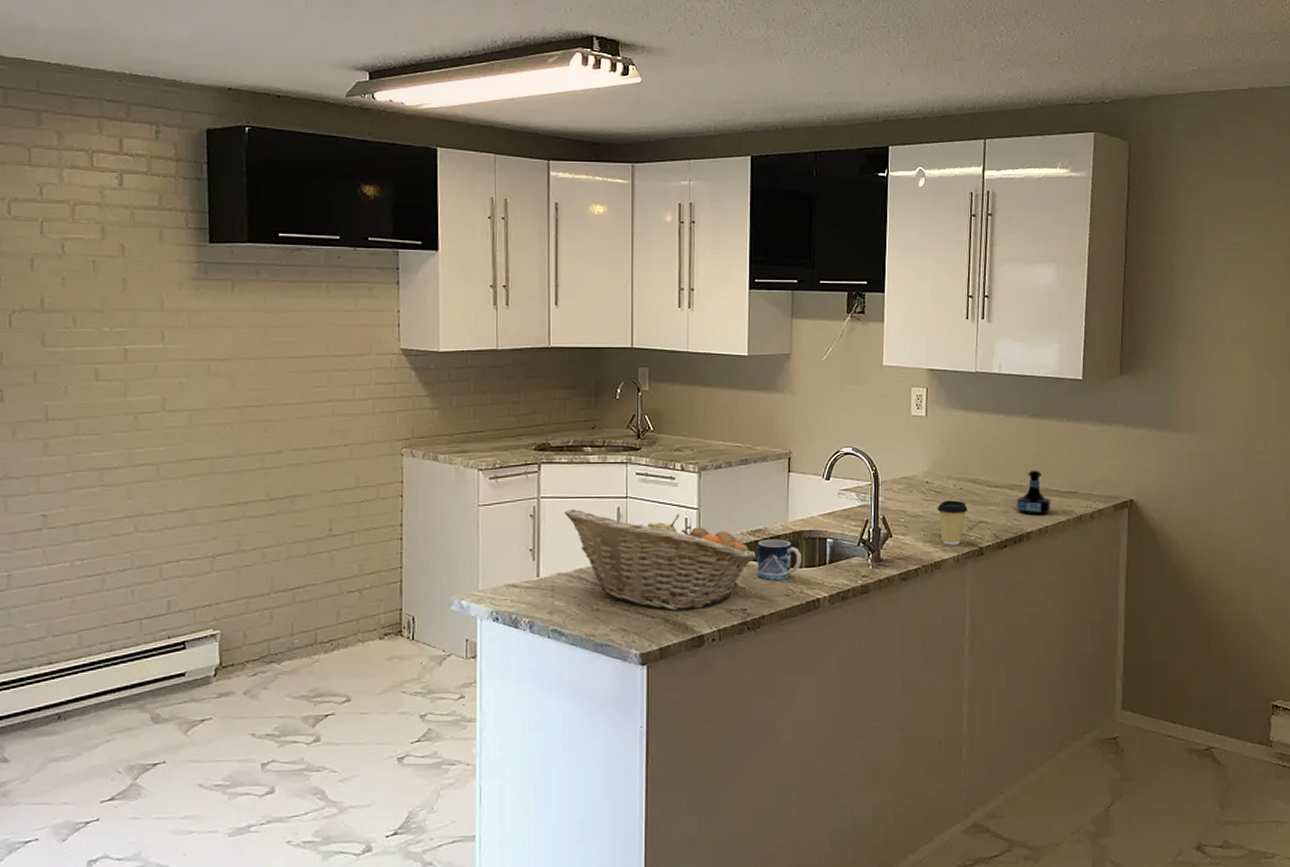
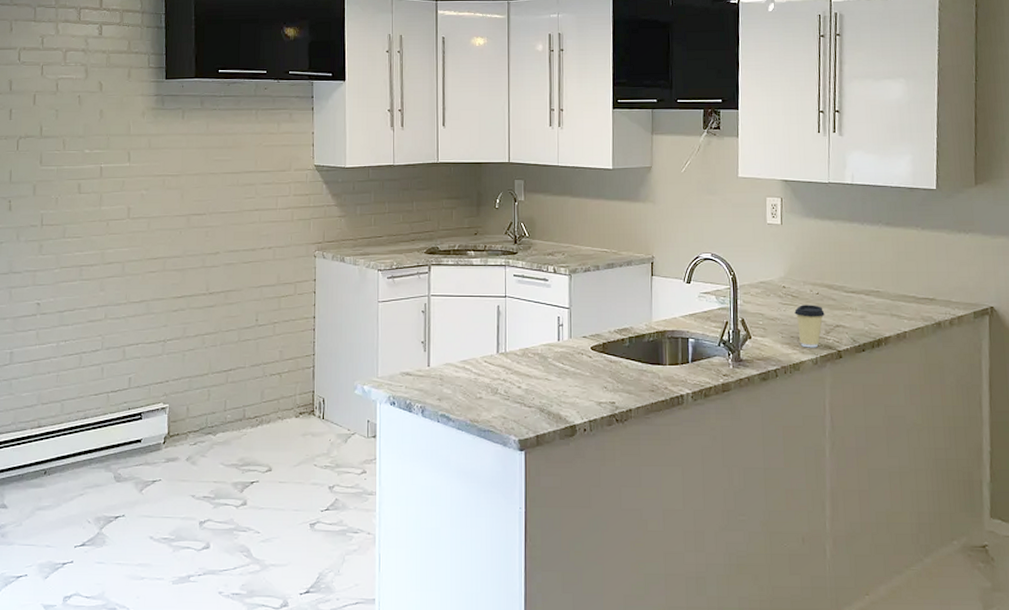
fruit basket: present [565,509,757,611] -> none [452,307,624,401]
mug: present [757,539,802,580] -> none [624,338,665,376]
tequila bottle: present [1016,470,1051,516] -> none [873,276,909,321]

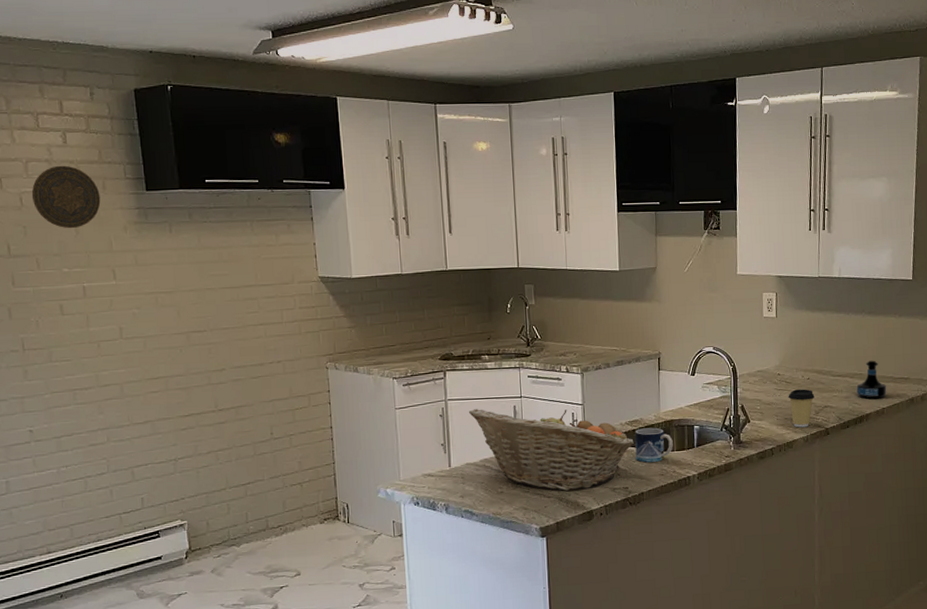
decorative plate: none [66,54,125,113] -> present [31,165,101,229]
fruit basket: none [452,307,624,401] -> present [469,409,635,491]
mug: none [624,338,665,376] -> present [635,427,673,463]
tequila bottle: none [873,276,909,321] -> present [856,360,887,399]

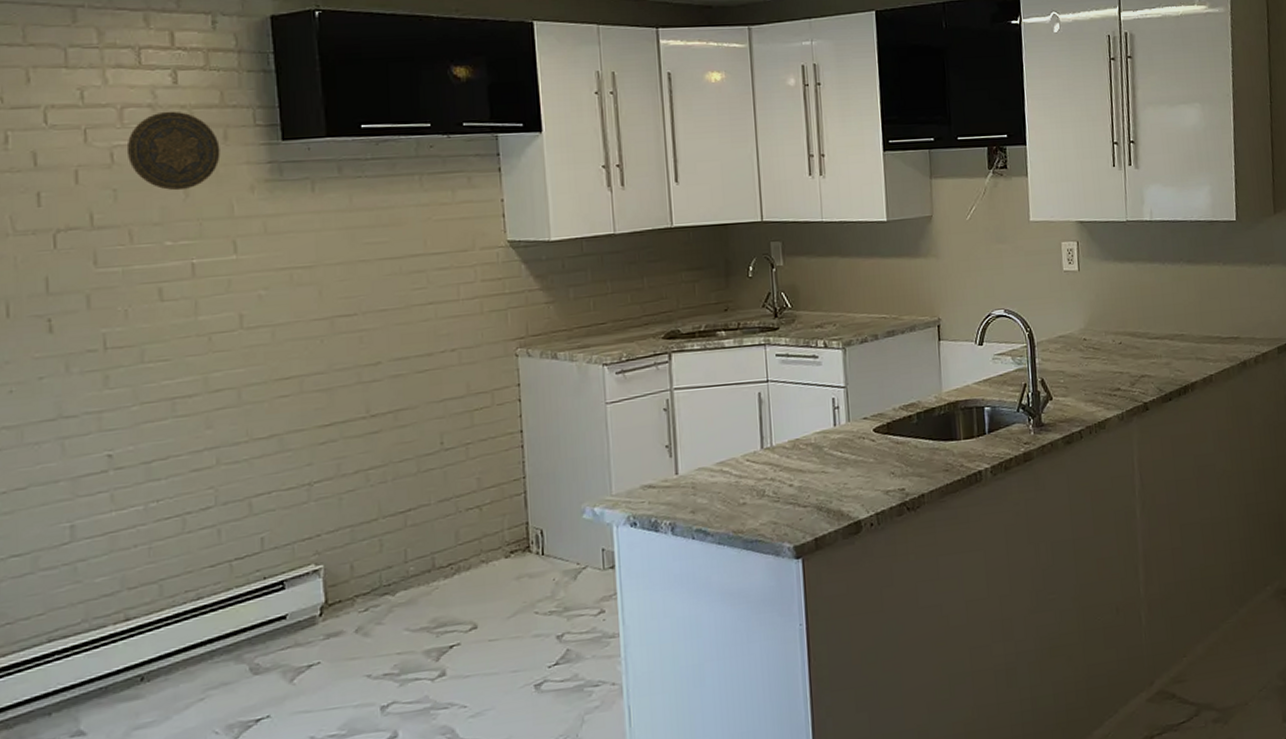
fruit basket: present [469,409,635,491] -> none [701,394,912,498]
mug: present [635,427,673,463] -> none [911,411,959,456]
coffee cup: present [788,389,815,428] -> none [1097,355,1129,404]
tequila bottle: present [856,360,887,399] -> none [1177,317,1215,365]

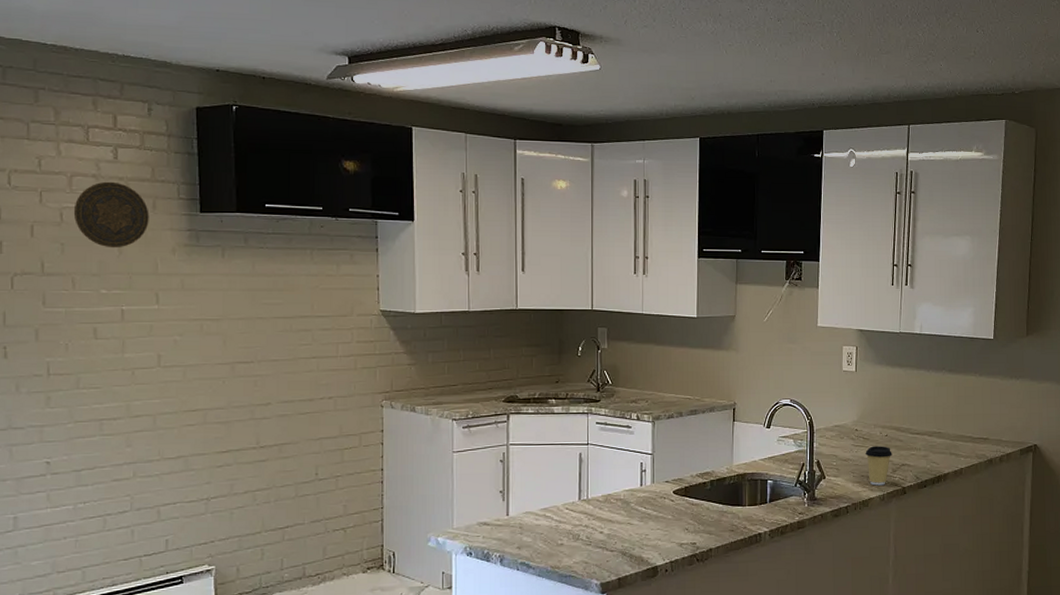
coffee cup: none [1097,355,1129,404] -> present [865,446,892,486]

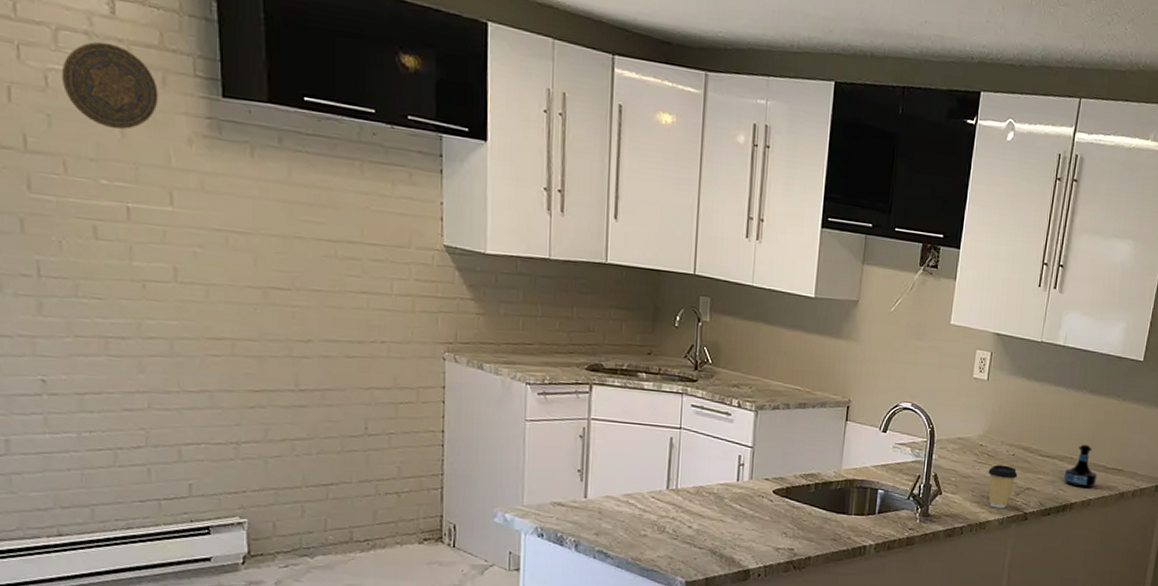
tequila bottle: none [935,419,966,459] -> present [1064,444,1098,489]

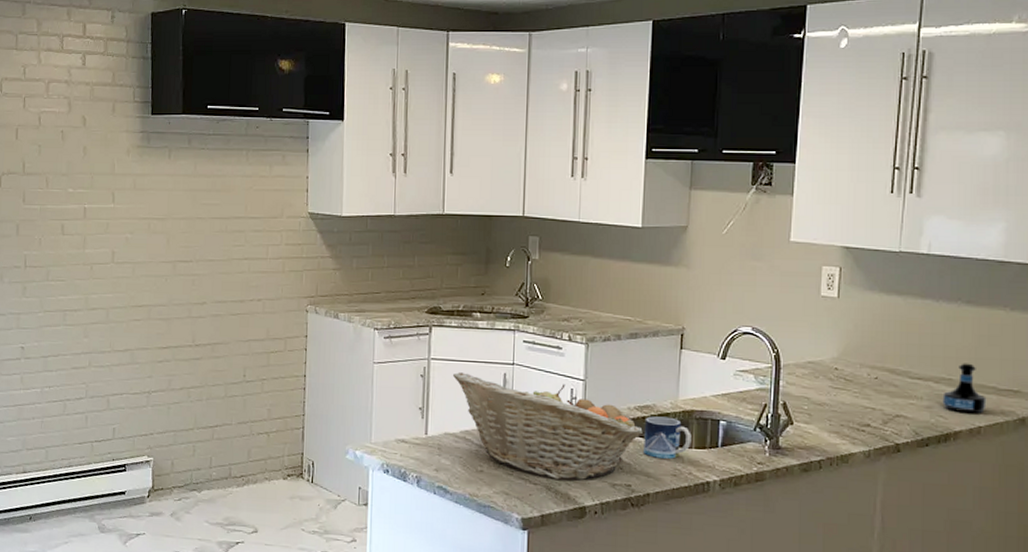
decorative plate: present [61,41,158,130] -> none [49,87,110,150]
fruit basket: none [616,434,808,545] -> present [453,372,644,481]
mug: none [807,484,852,525] -> present [644,416,692,459]
coffee cup: present [988,465,1018,509] -> none [847,390,883,439]

